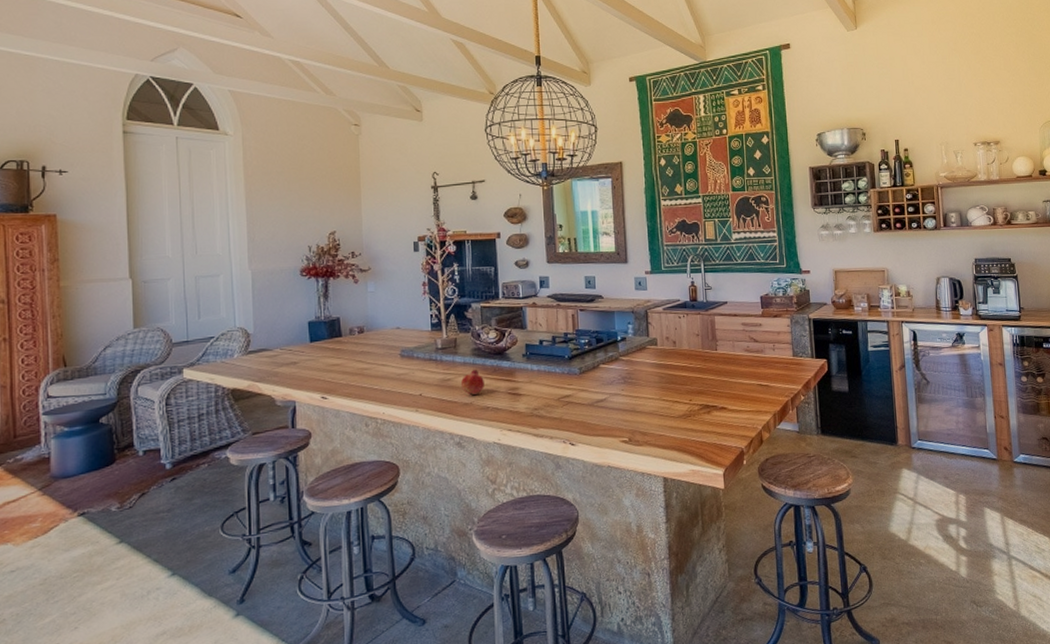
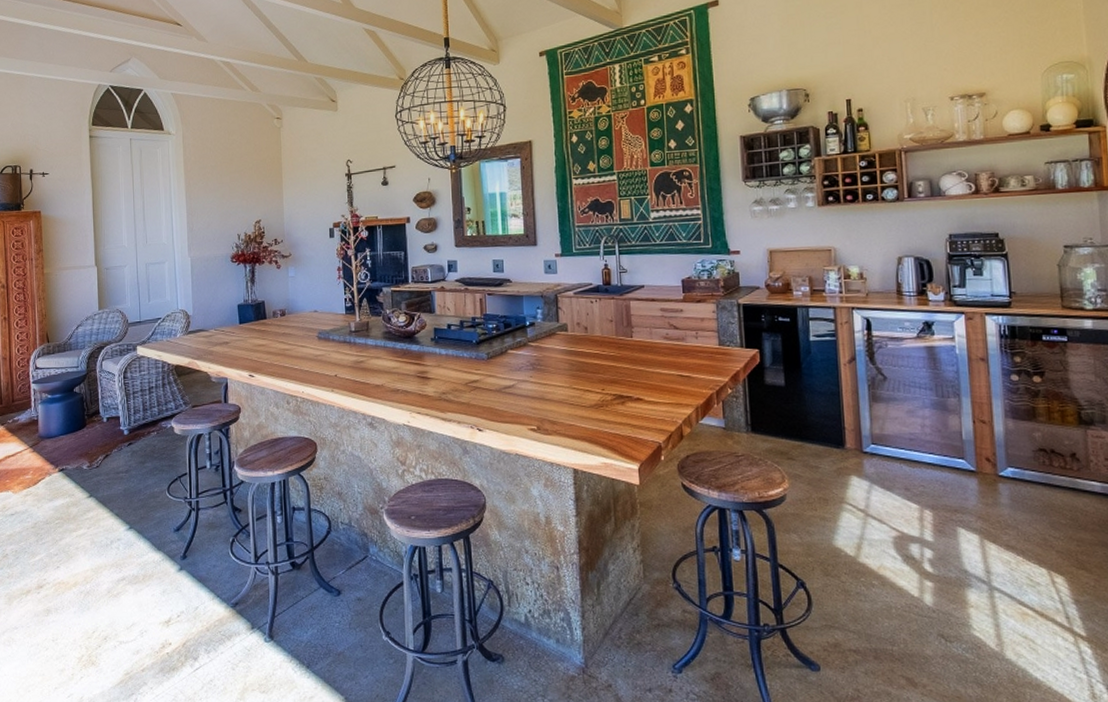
fruit: present [460,369,484,396] -> none [372,352,395,378]

